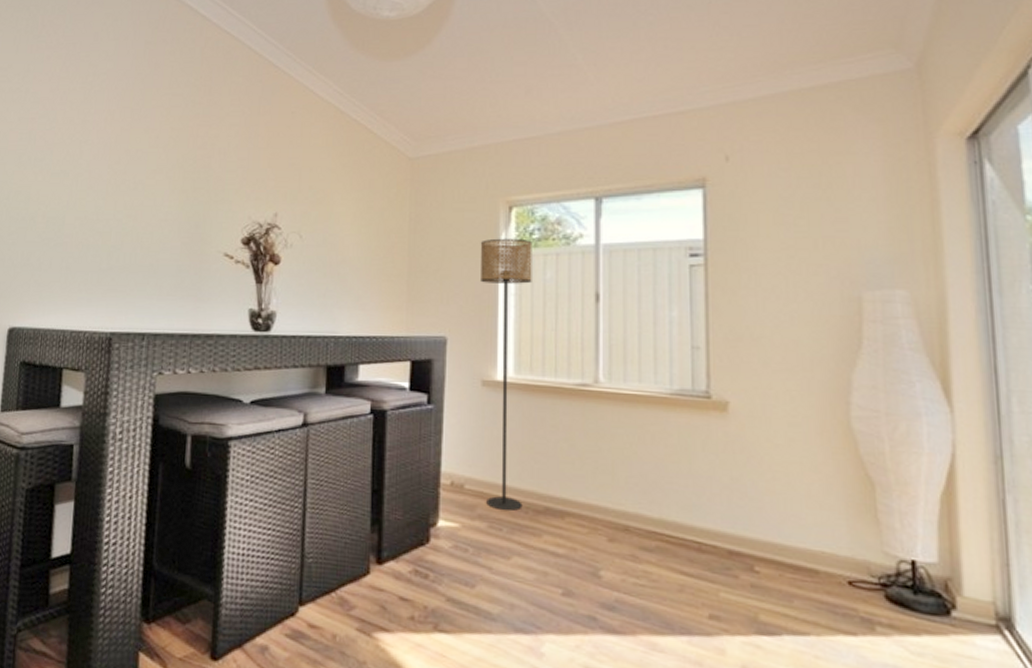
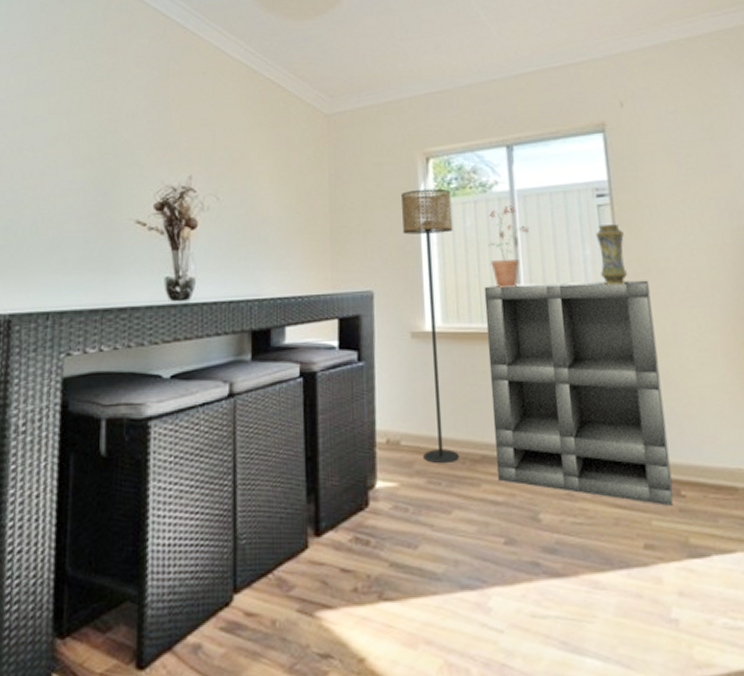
shelving unit: none [559,340,746,580] -> present [484,280,673,506]
potted plant: none [568,260,613,343] -> present [488,205,530,287]
vase: none [685,286,717,349] -> present [595,224,628,285]

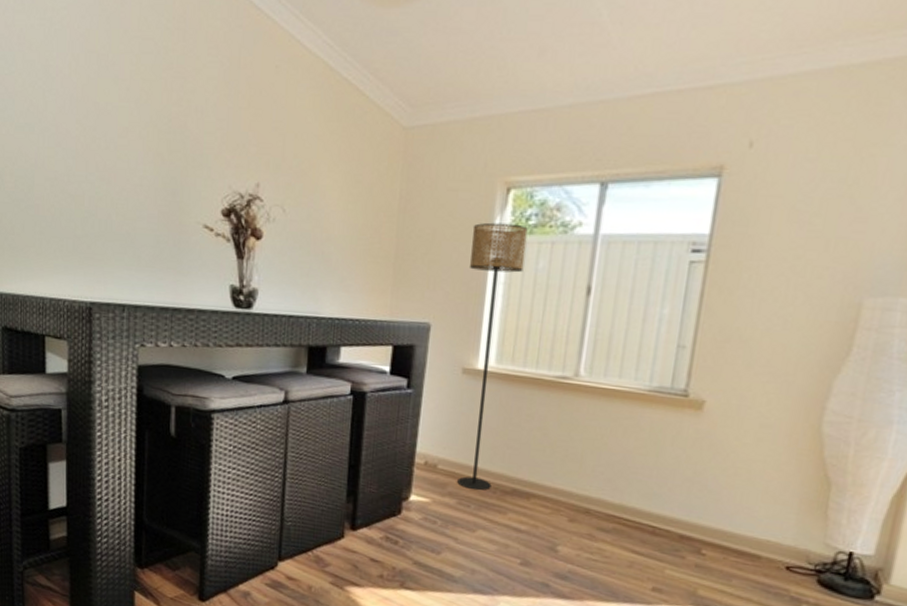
shelving unit: present [484,280,673,506] -> none [524,332,726,561]
potted plant: present [488,205,530,287] -> none [557,250,607,337]
vase: present [595,224,628,285] -> none [674,283,712,349]

